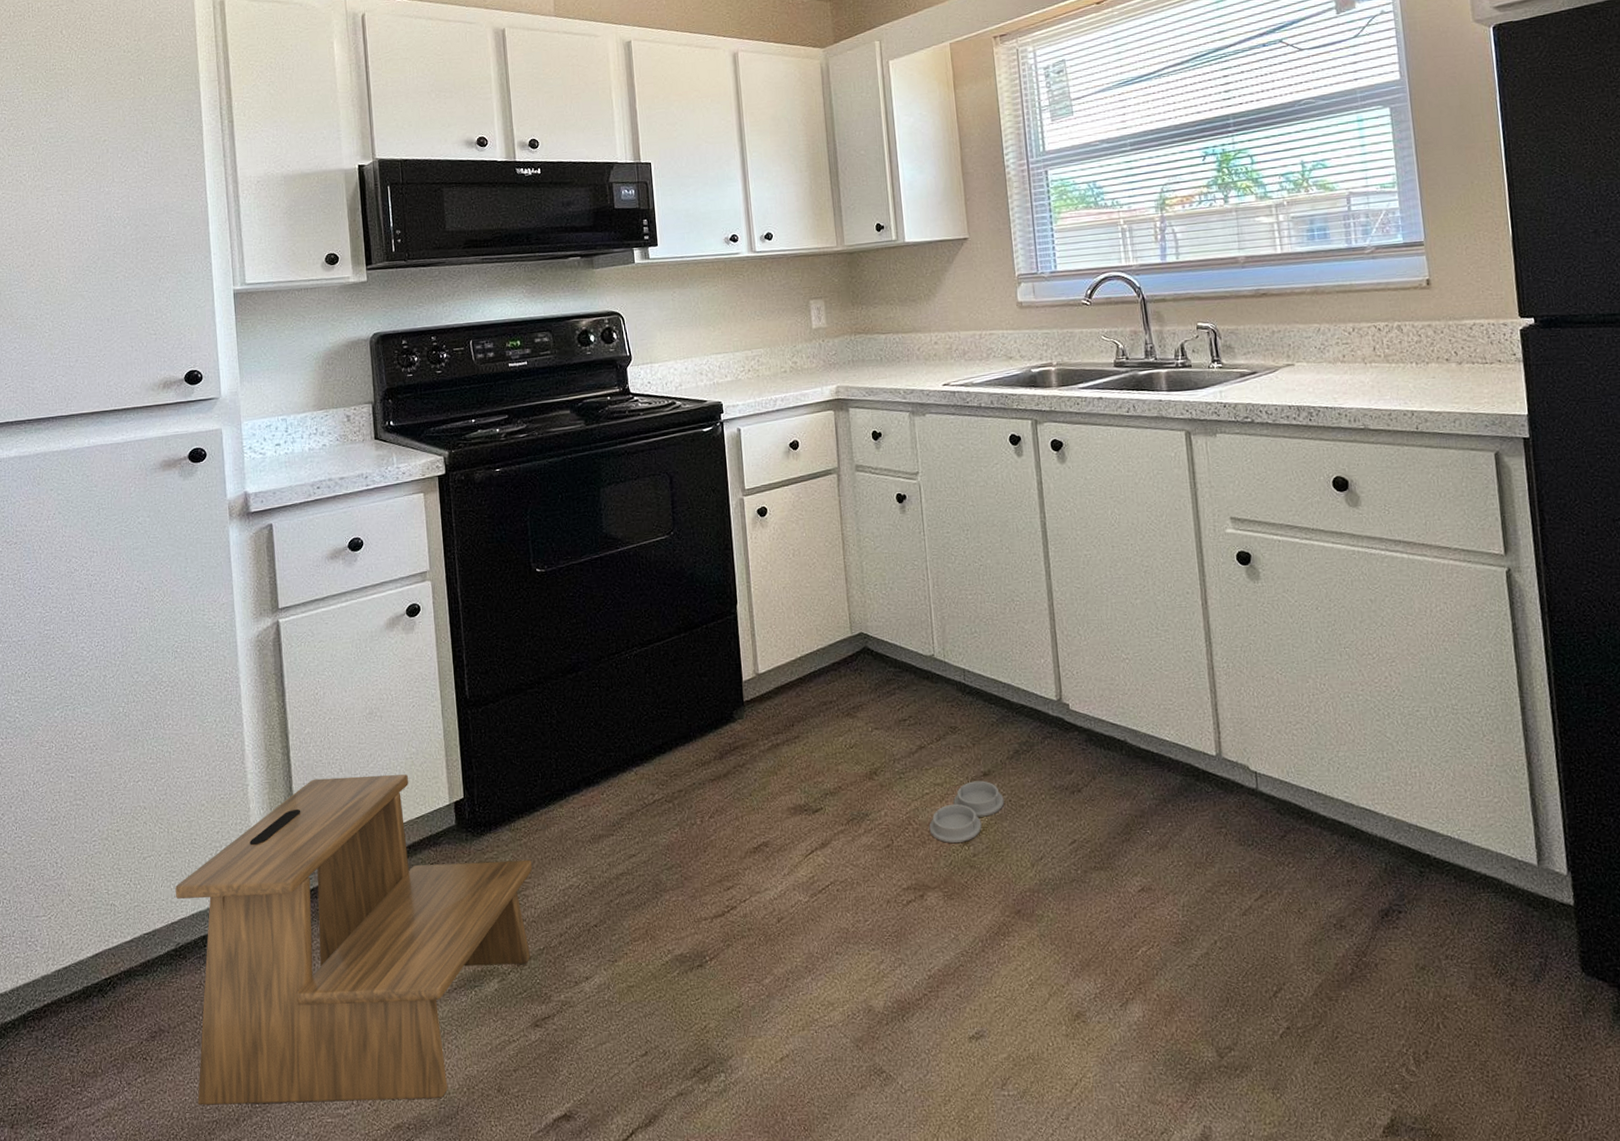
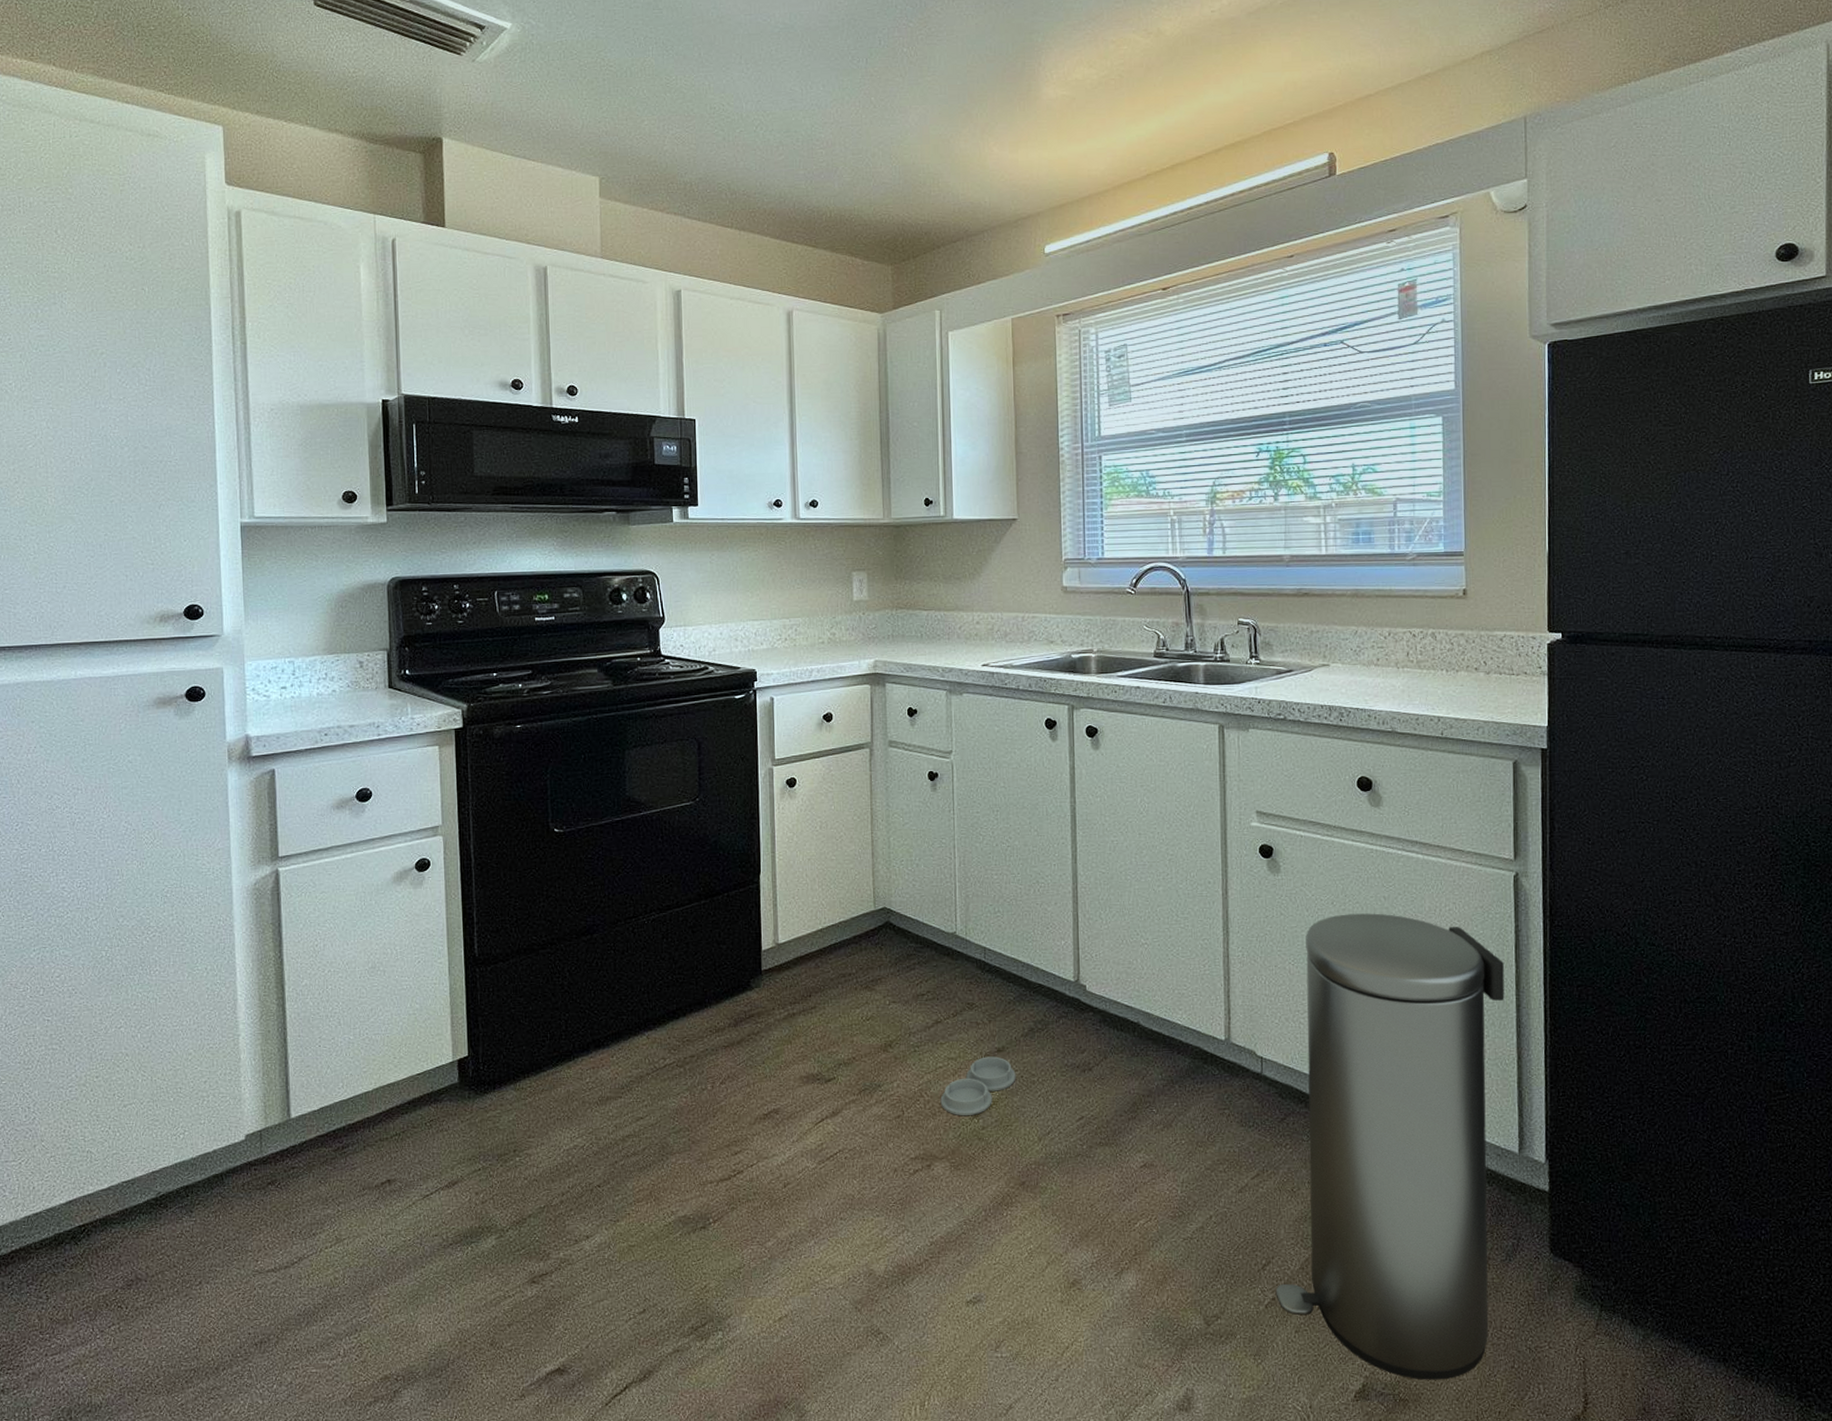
step stool: present [175,774,533,1106] -> none [158,1030,537,1354]
pedal bin: none [1289,617,1523,1113] -> present [1275,913,1505,1380]

